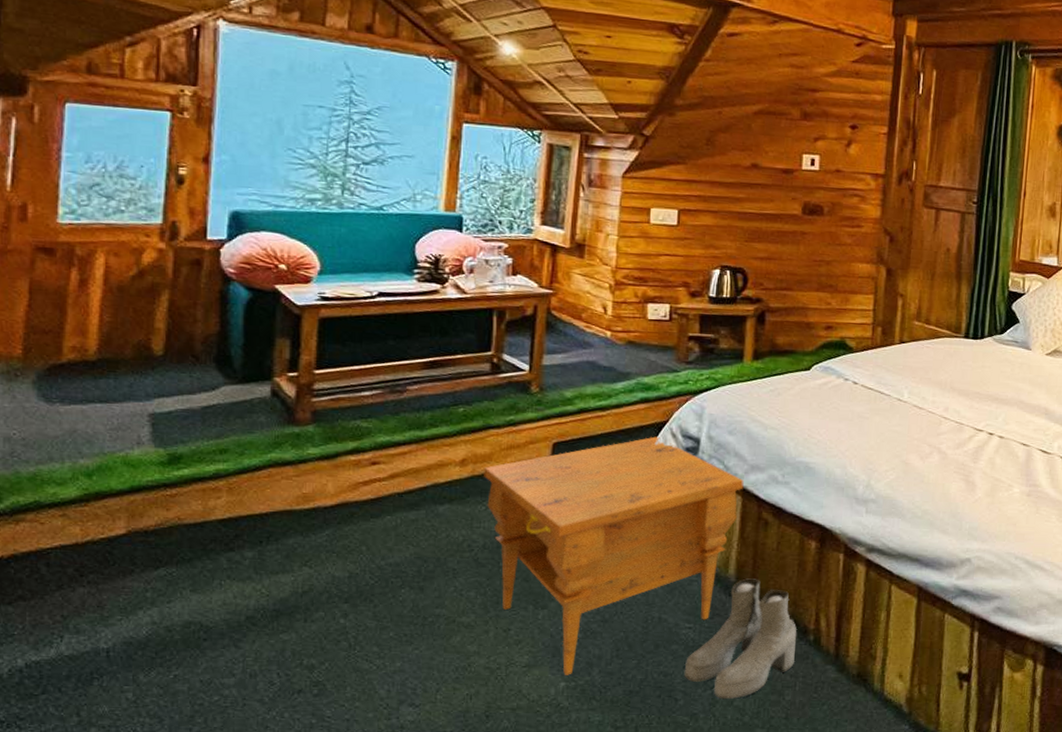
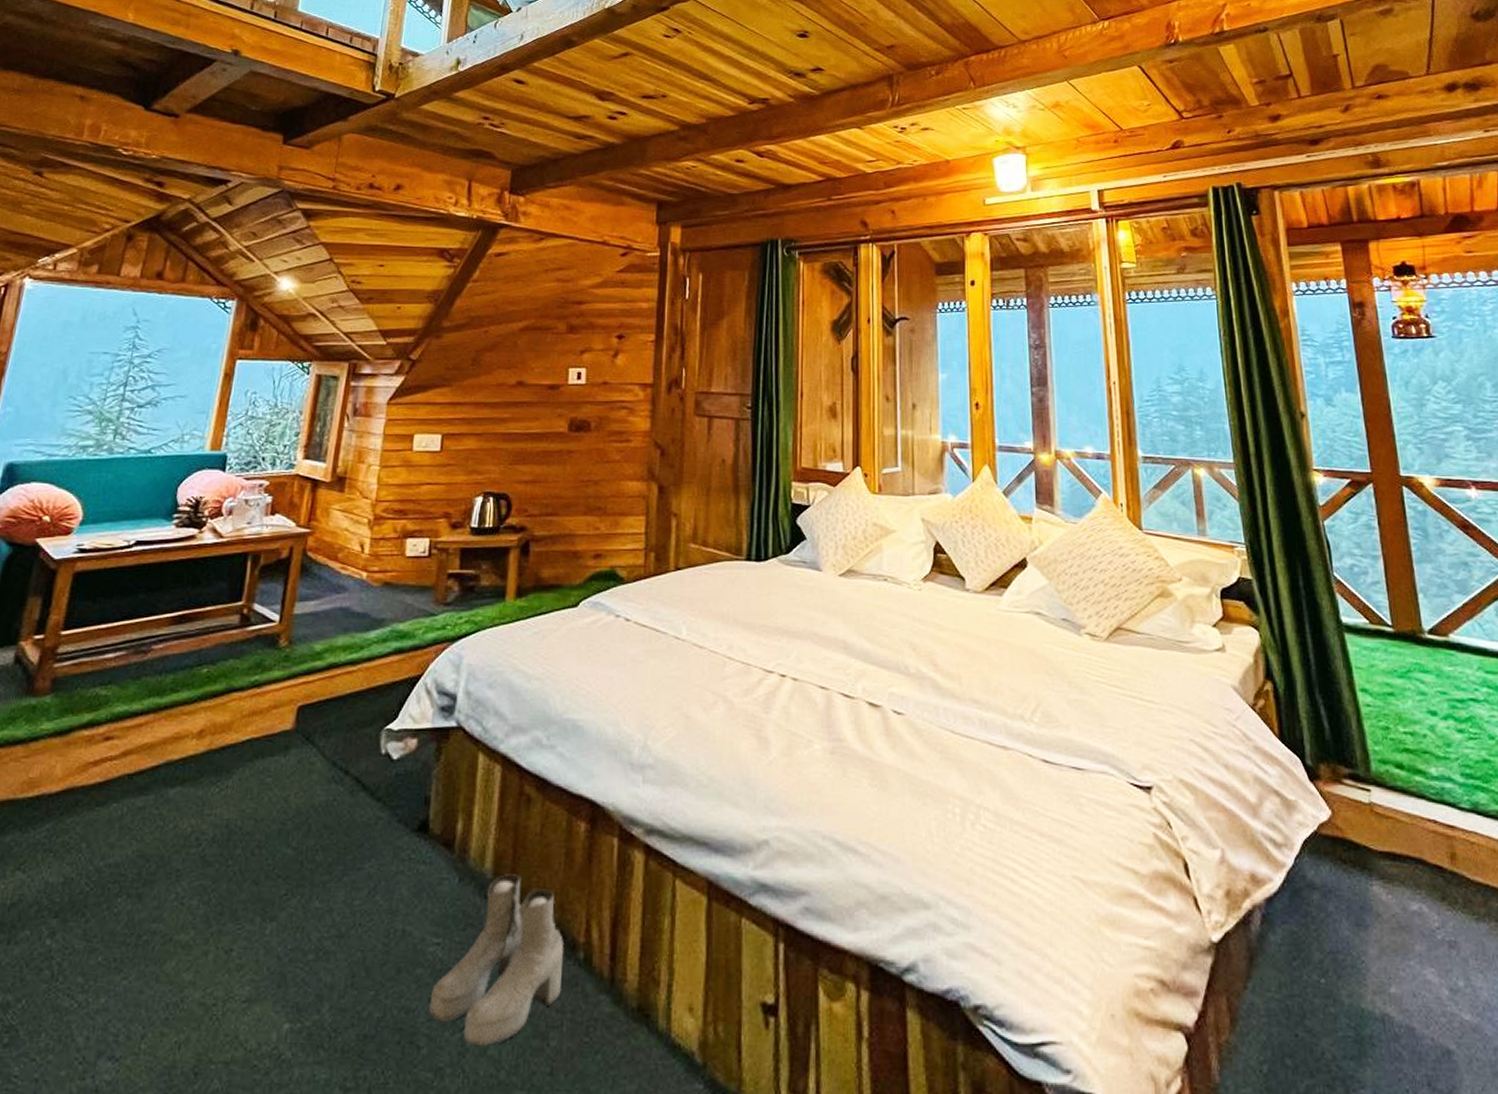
nightstand: present [482,436,744,675] -> none [220,694,504,1013]

